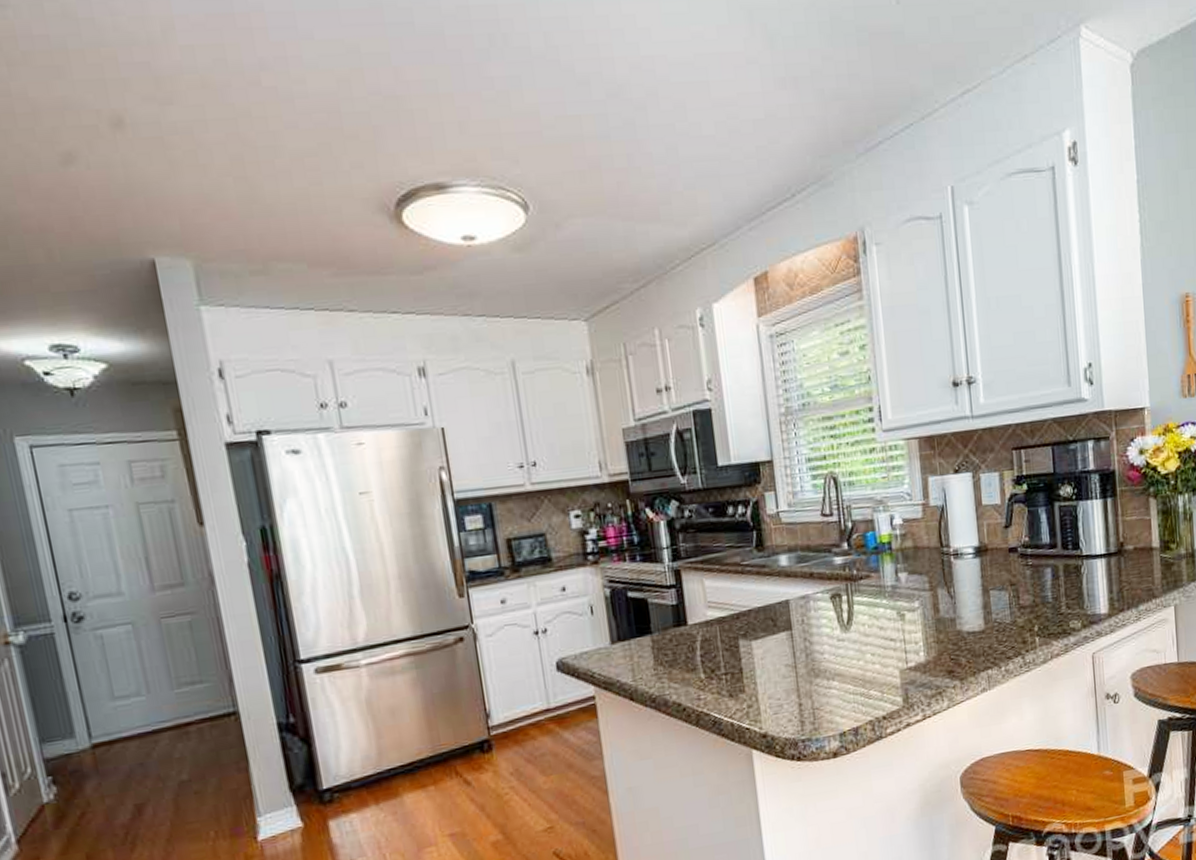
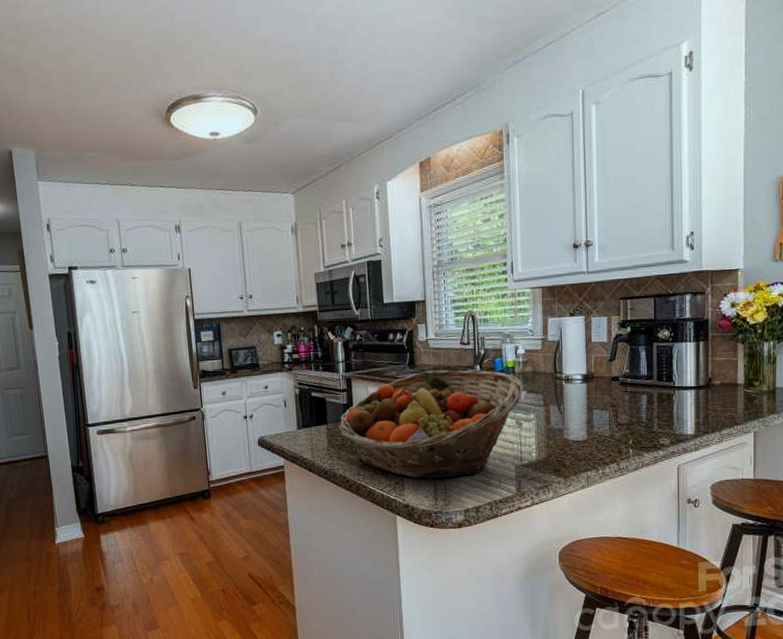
fruit basket: none [667,548,904,698] -> present [338,370,524,479]

